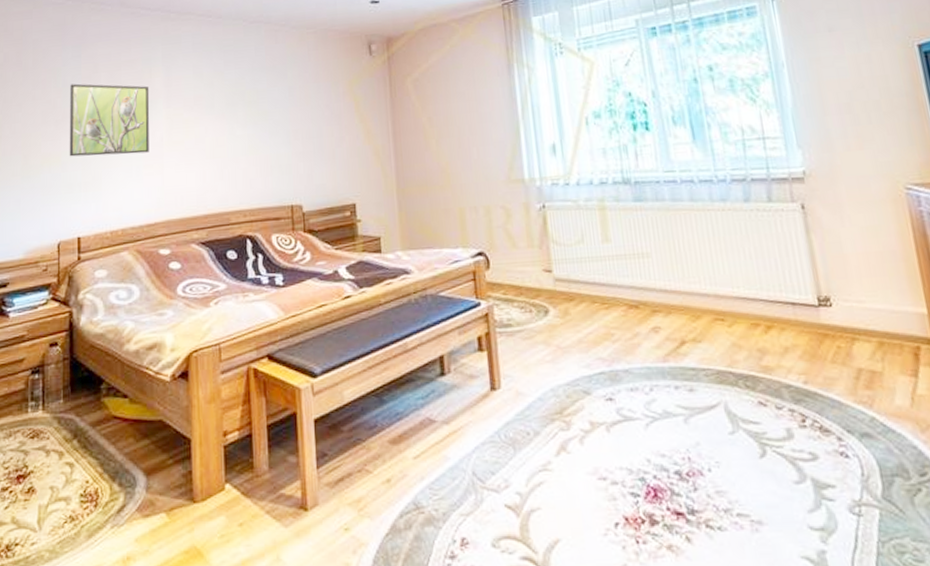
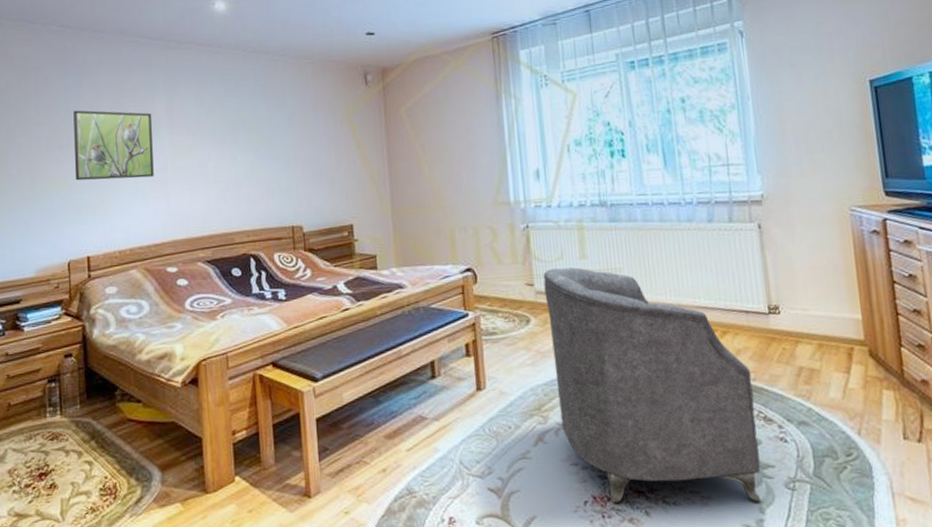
armchair: none [562,252,822,529] -> present [543,267,761,504]

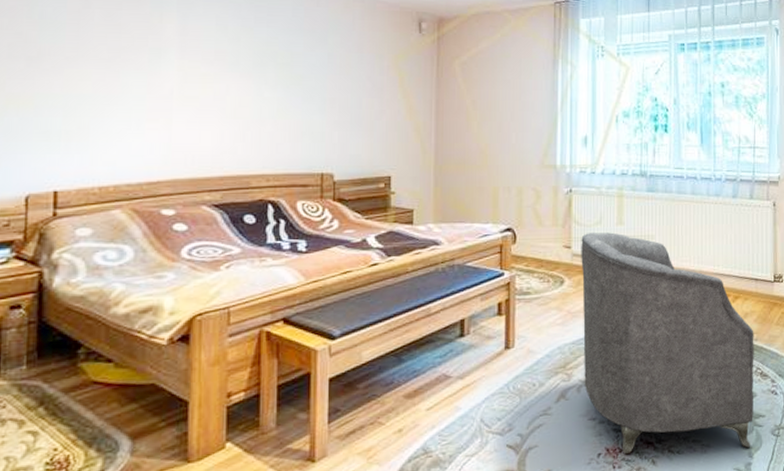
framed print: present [73,110,154,181] -> none [45,17,159,105]

